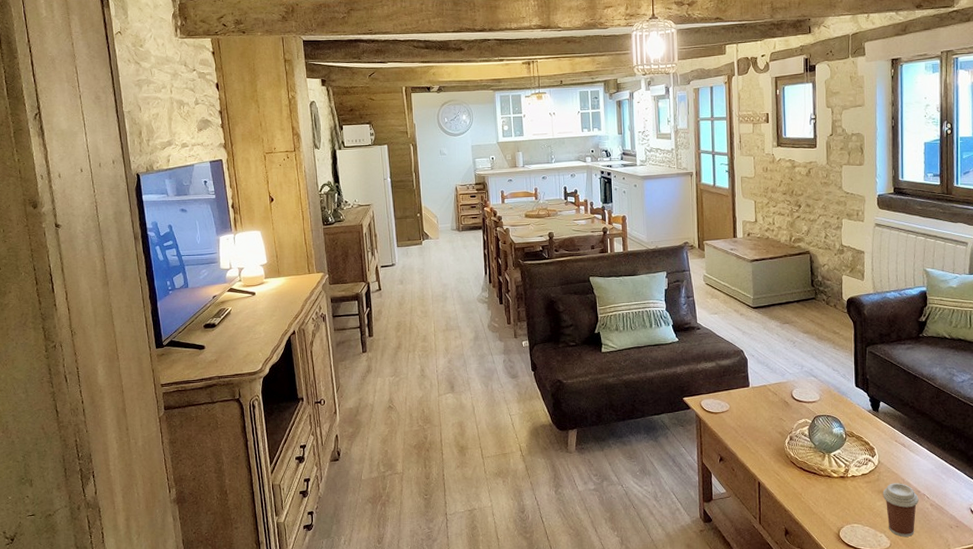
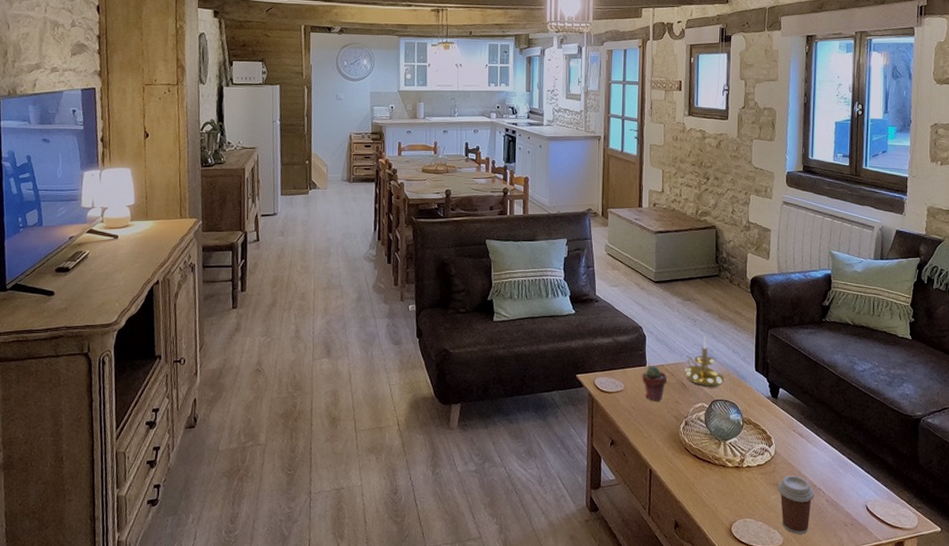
potted succulent: none [746,386,771,419] -> present [642,366,668,401]
candle holder: none [786,356,826,404] -> present [685,336,725,387]

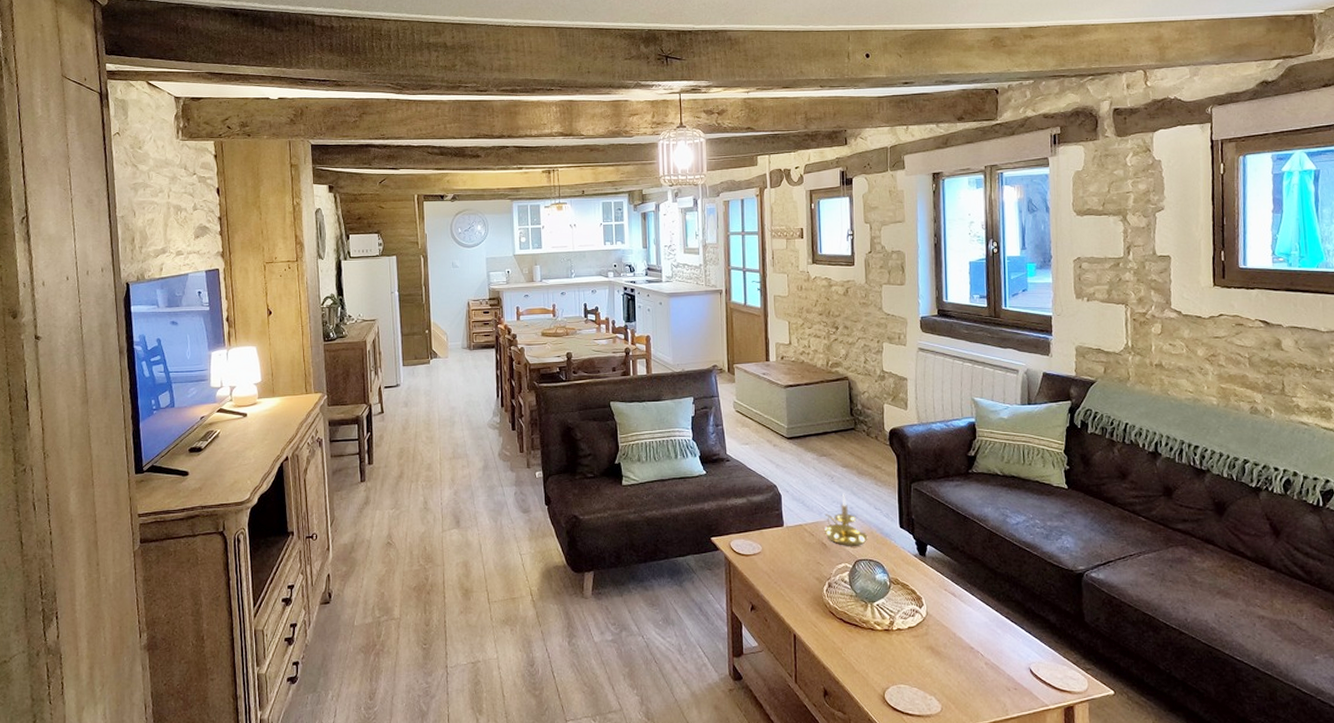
potted succulent: present [642,366,668,401] -> none [779,526,807,562]
coffee cup: present [778,475,814,534] -> none [932,638,972,700]

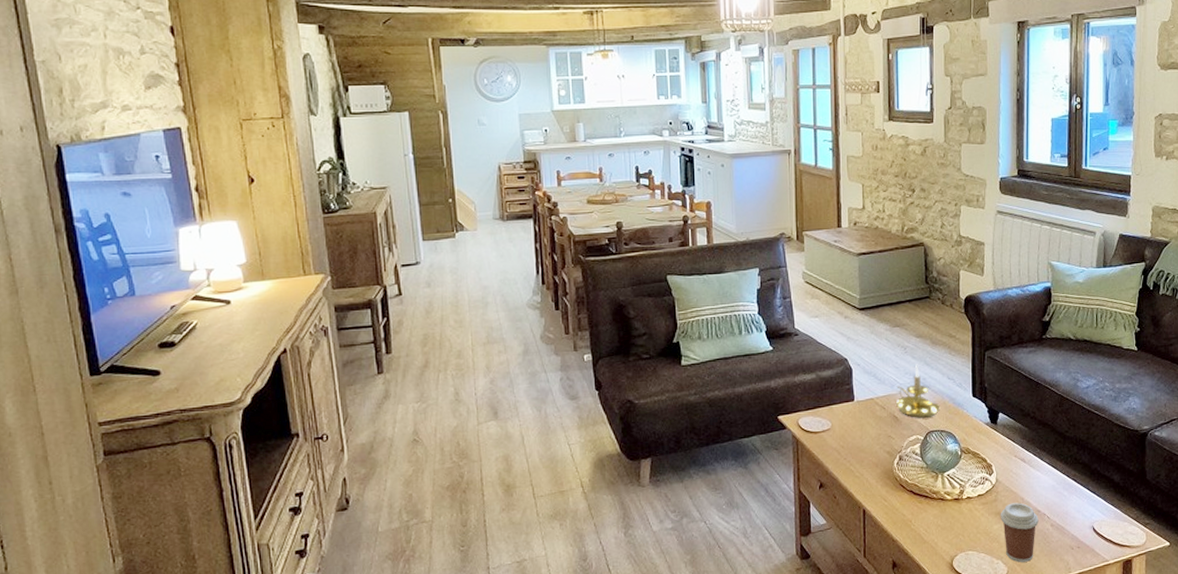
coffee cup: none [932,638,972,700] -> present [1000,502,1039,562]

